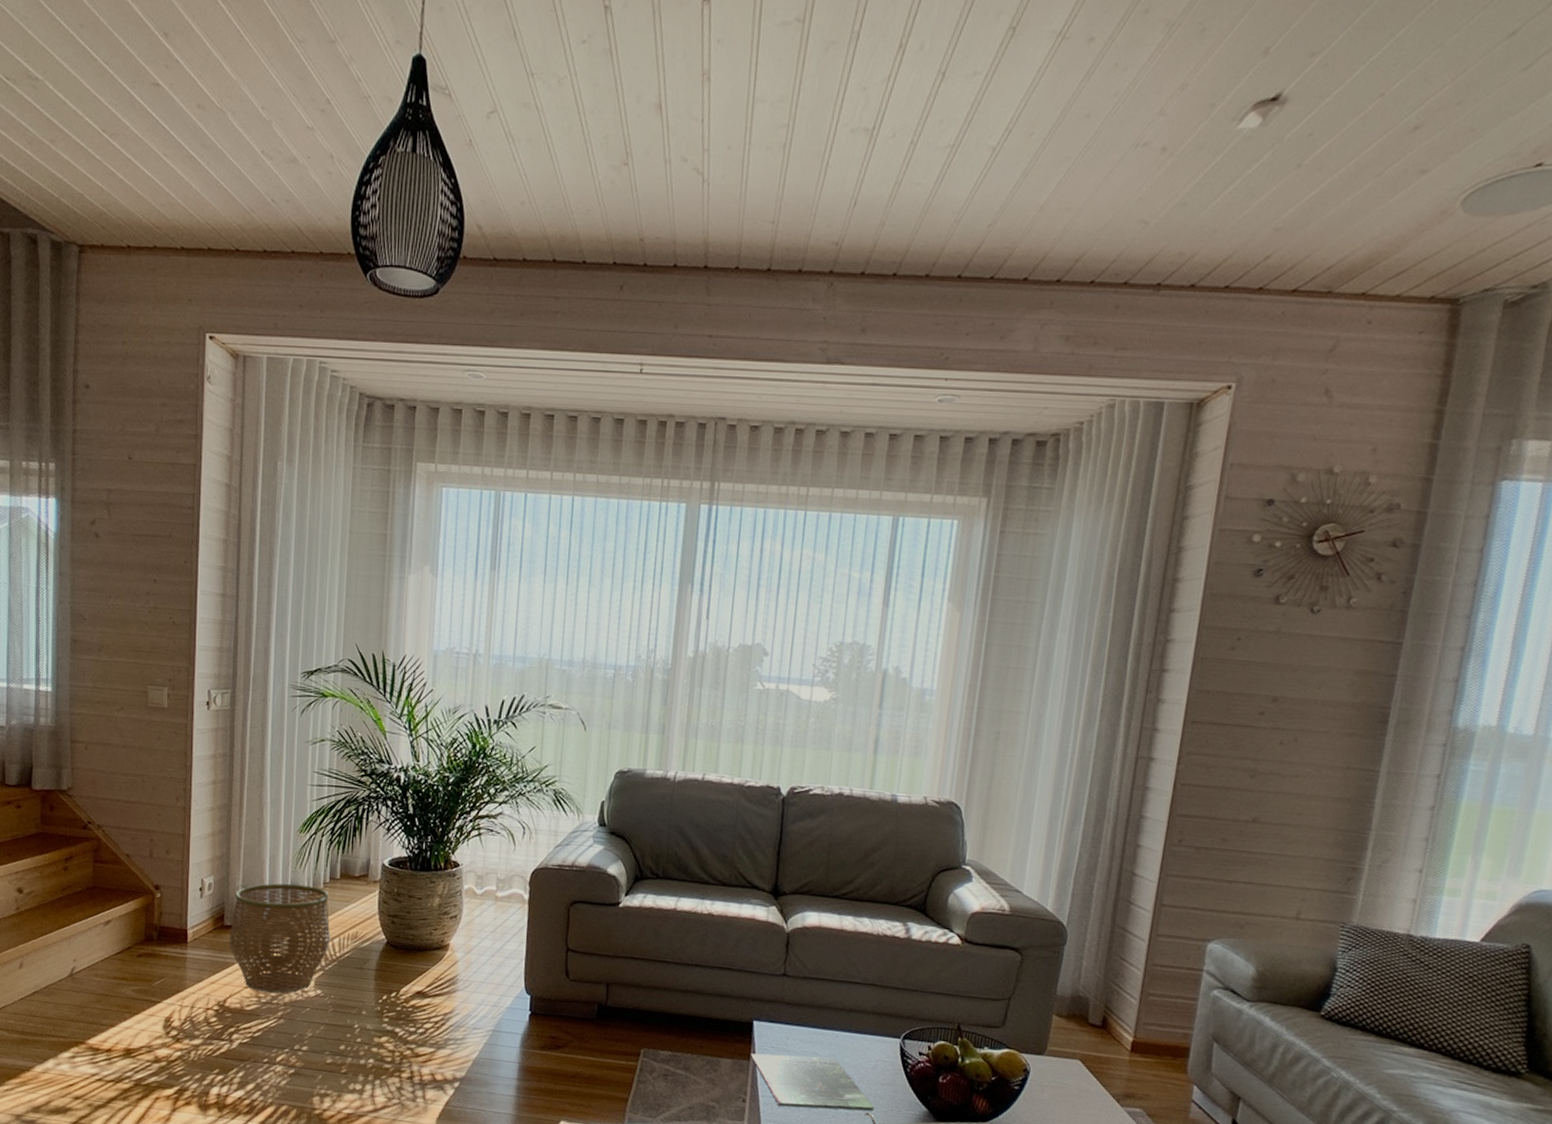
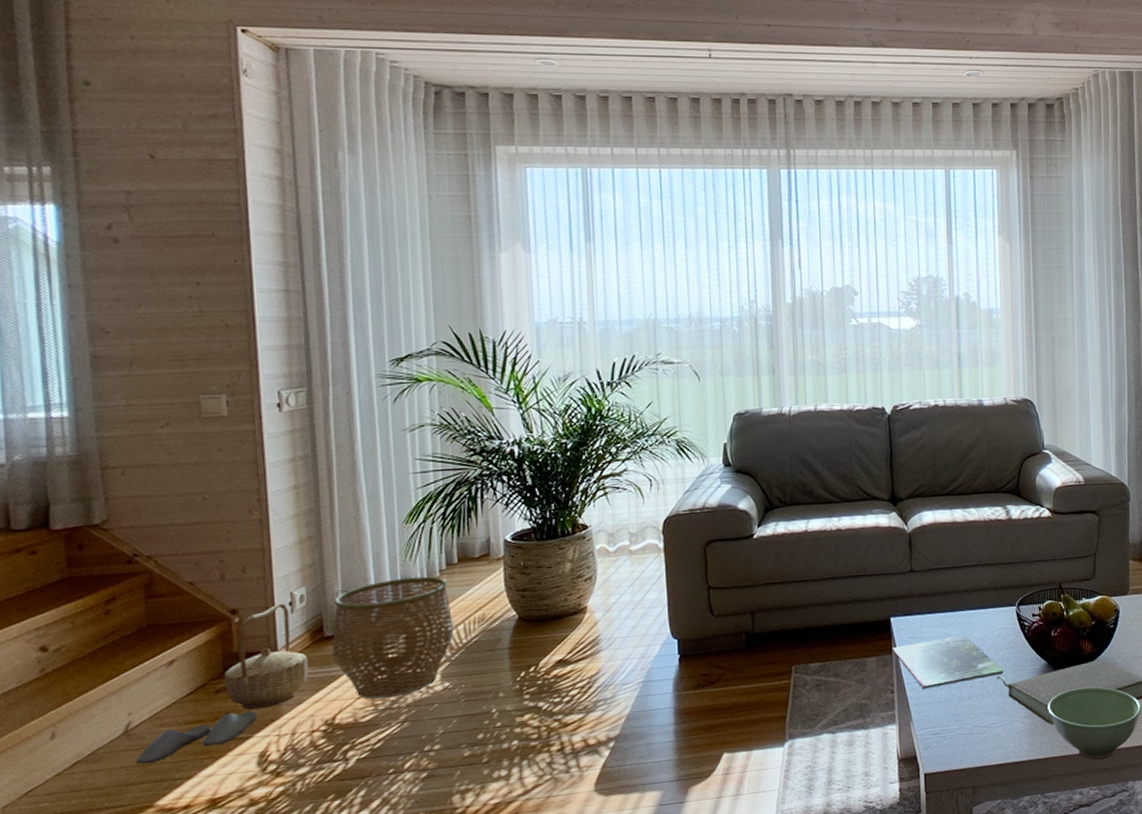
slippers: none [76,977,167,1006] -> present [135,711,257,764]
basket: none [144,887,209,980] -> present [223,603,309,710]

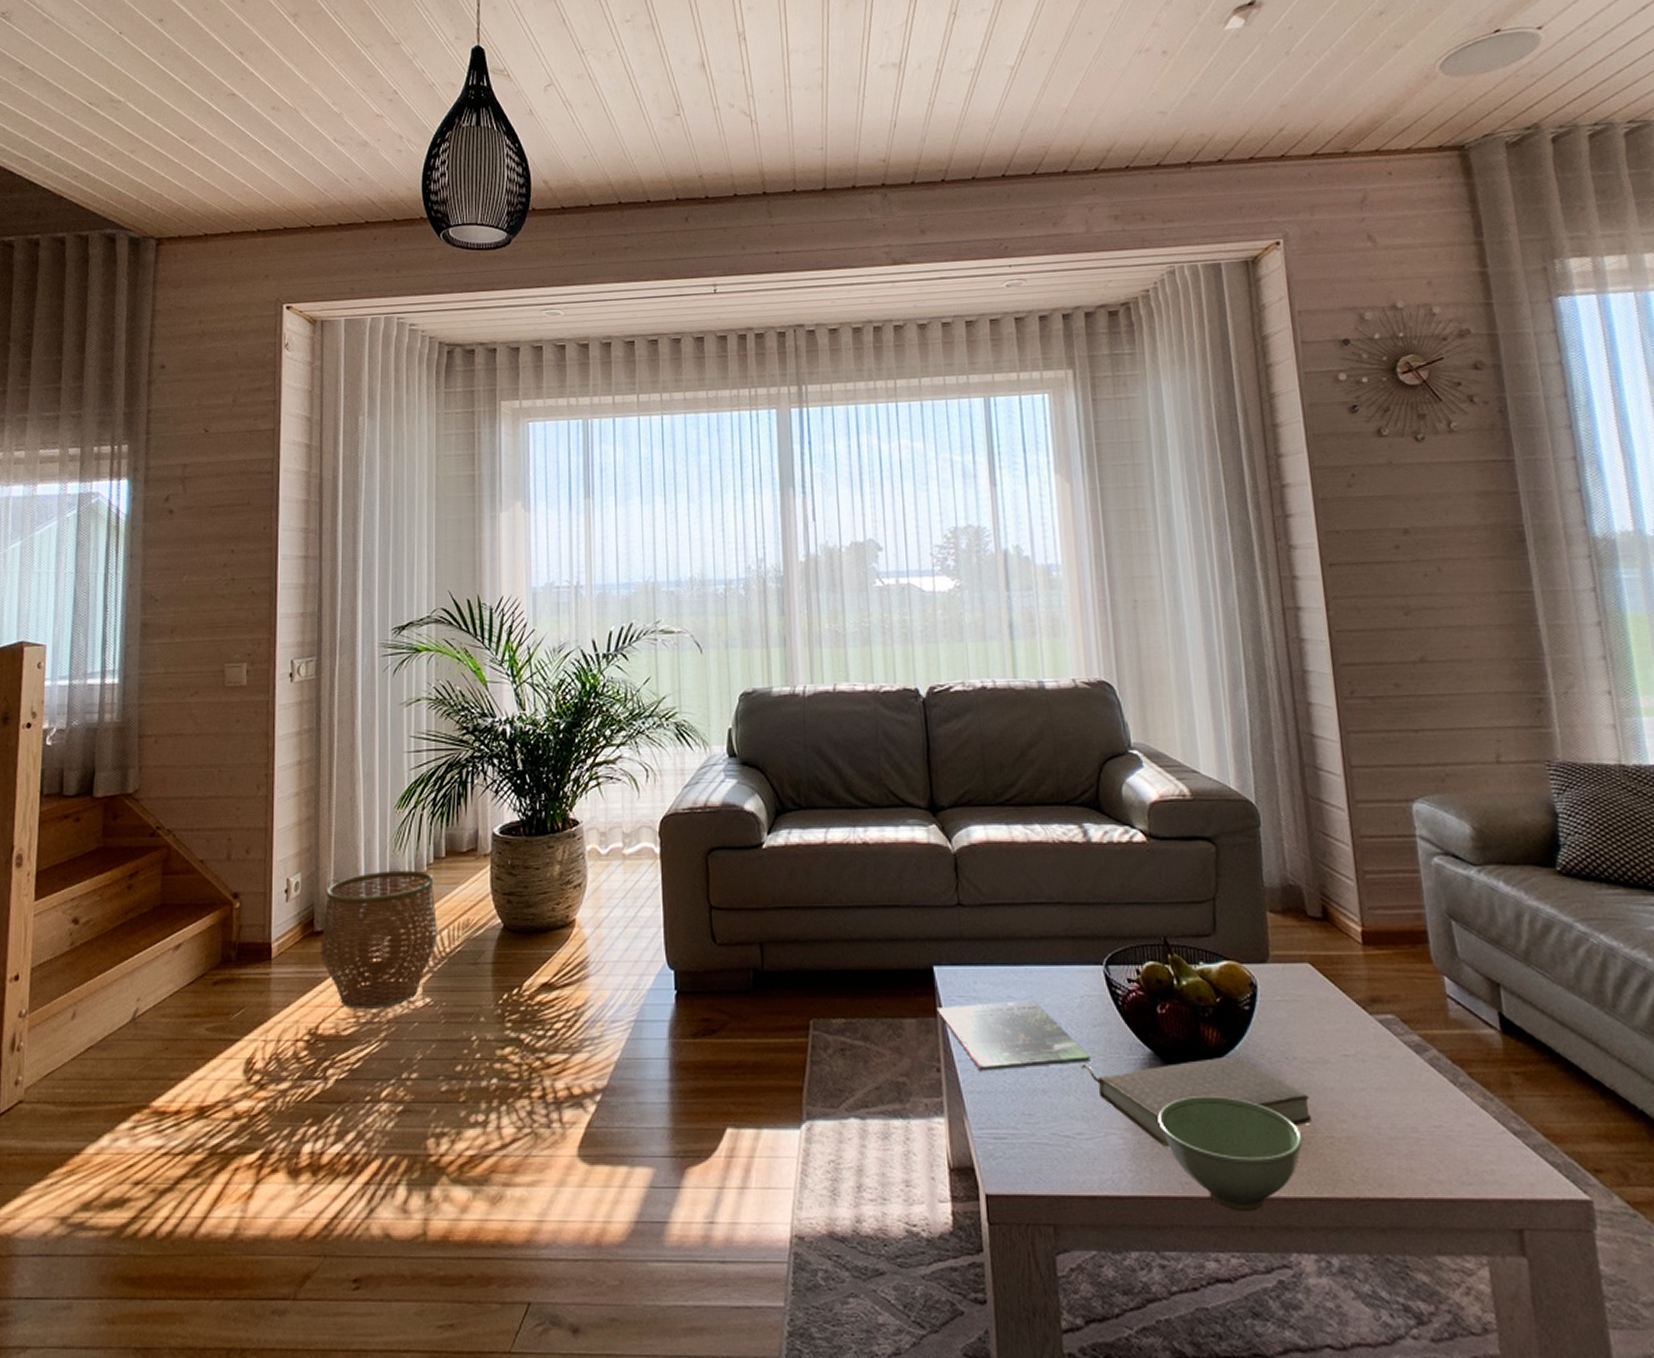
slippers: present [135,711,257,764] -> none [138,1010,248,1057]
basket: present [223,603,309,710] -> none [221,890,297,1008]

